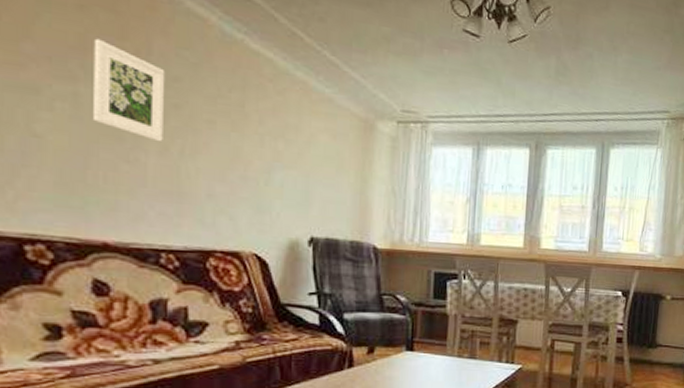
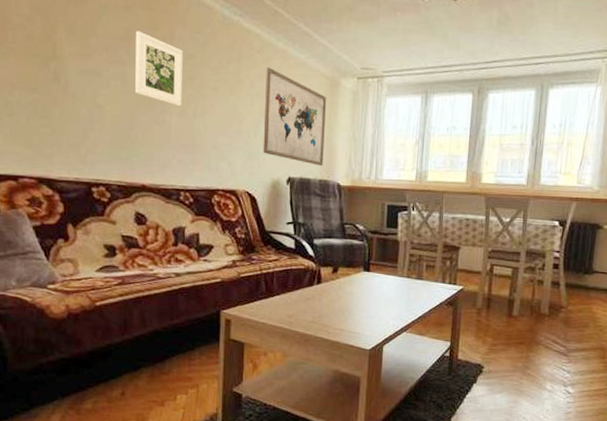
wall art: none [276,100,360,224] -> present [263,67,327,166]

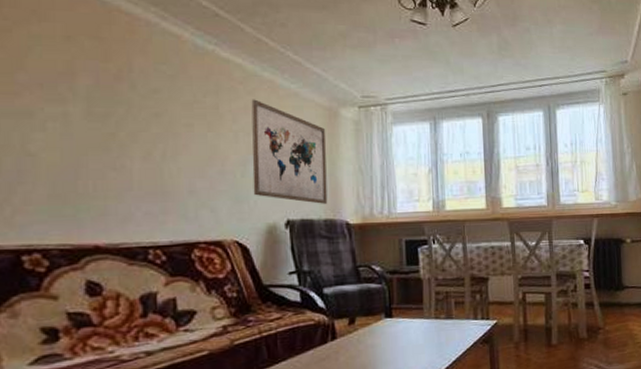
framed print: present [134,30,183,107] -> none [80,63,146,149]

